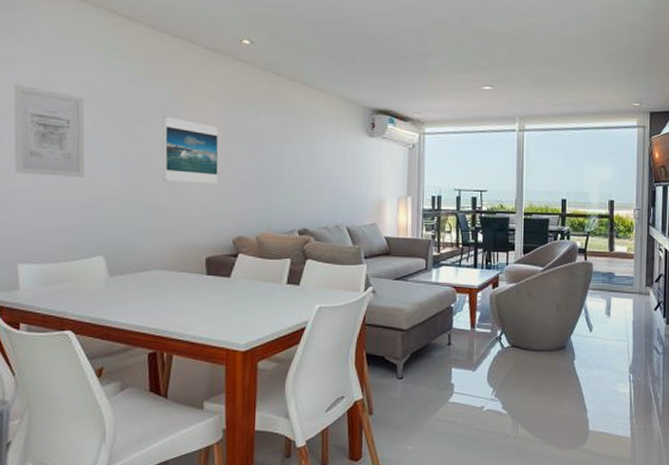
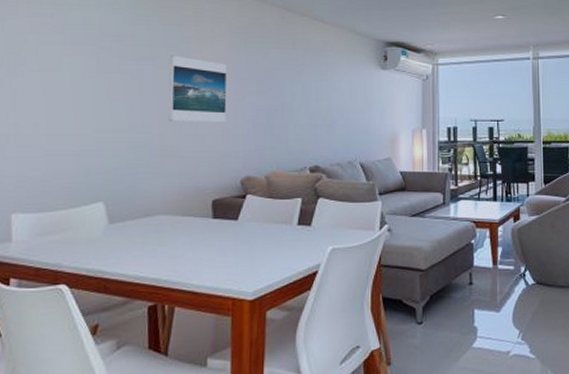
wall art: present [13,84,85,177] -> none [13,28,90,120]

